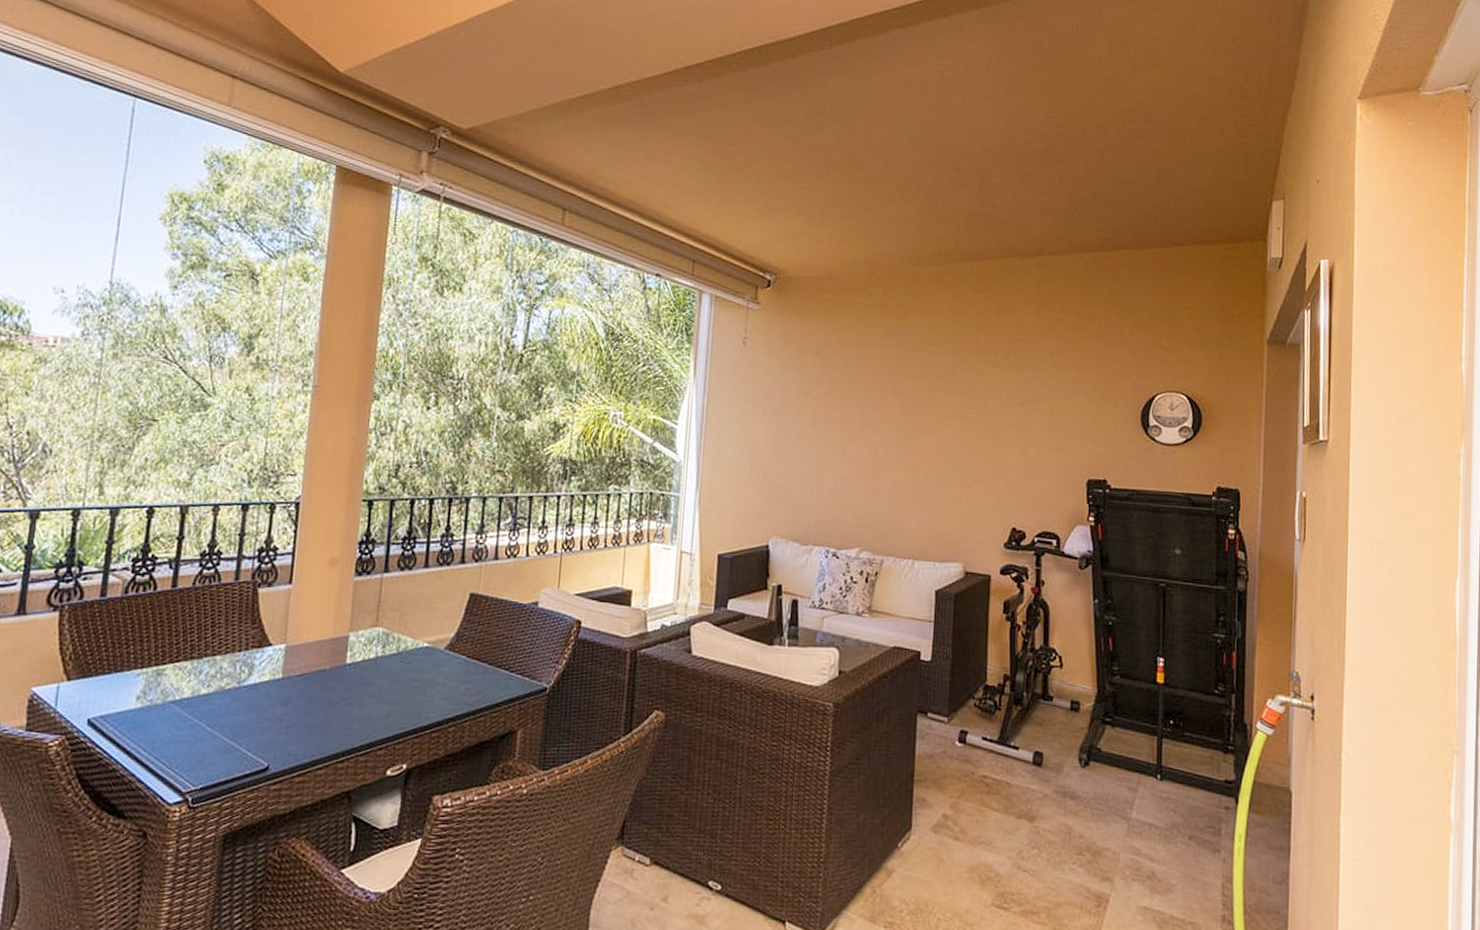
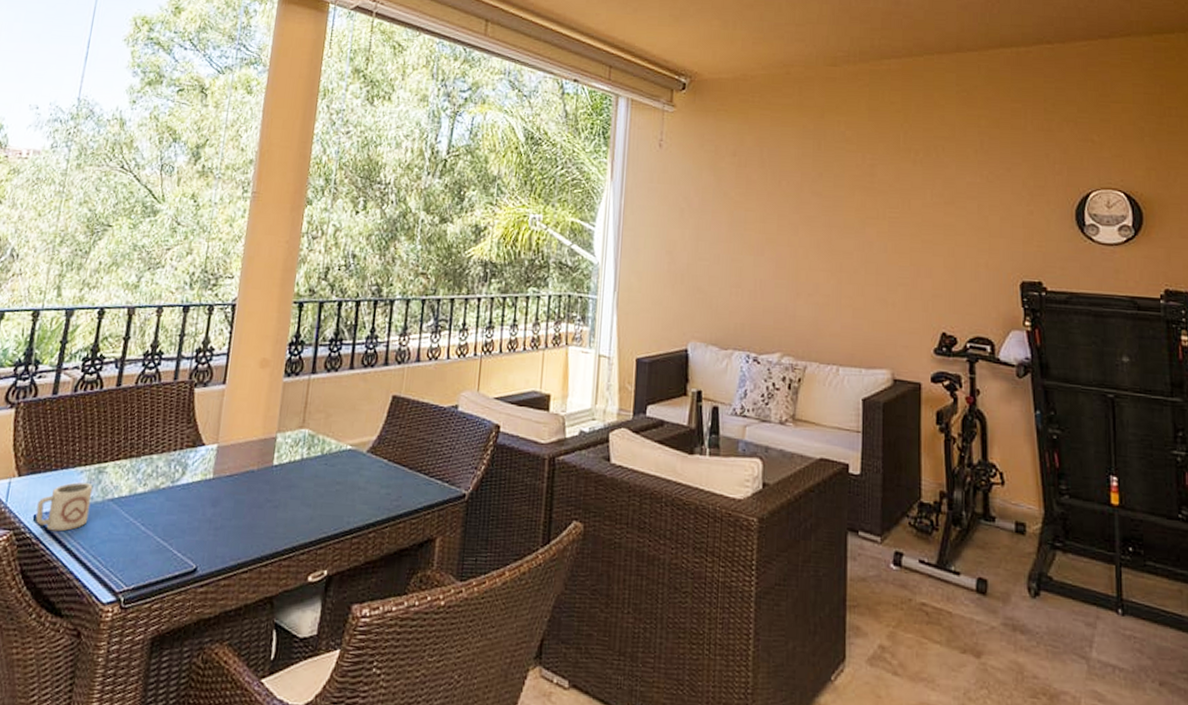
cup: none [89,685,152,735] -> present [35,482,93,532]

